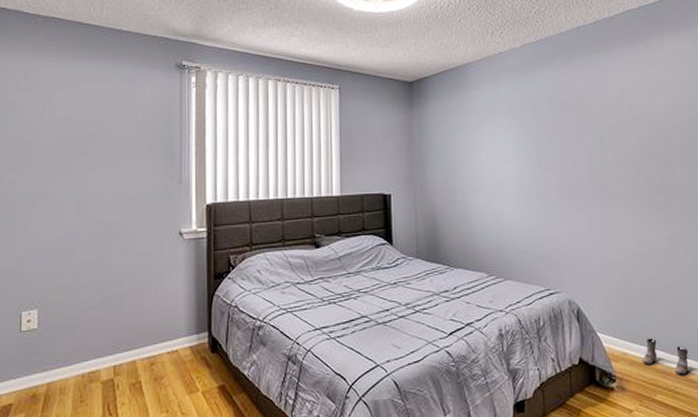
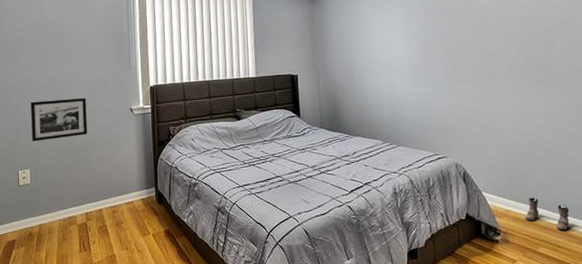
picture frame: none [43,218,120,273] -> present [31,98,88,142]

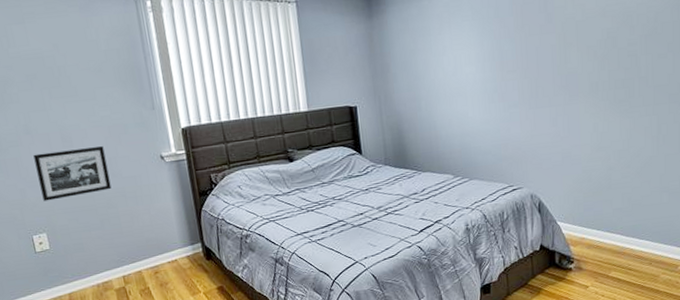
boots: present [524,197,570,231] -> none [598,223,643,254]

